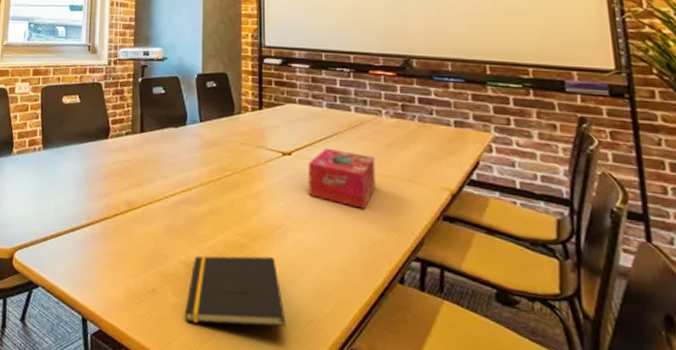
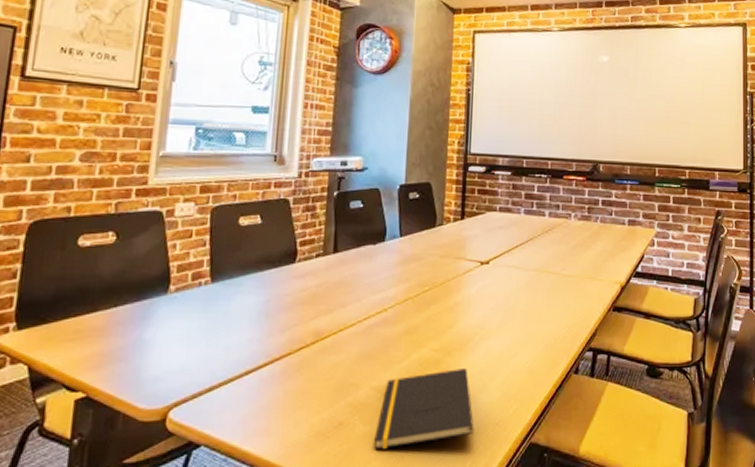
tissue box: present [308,148,376,209] -> none [502,253,563,309]

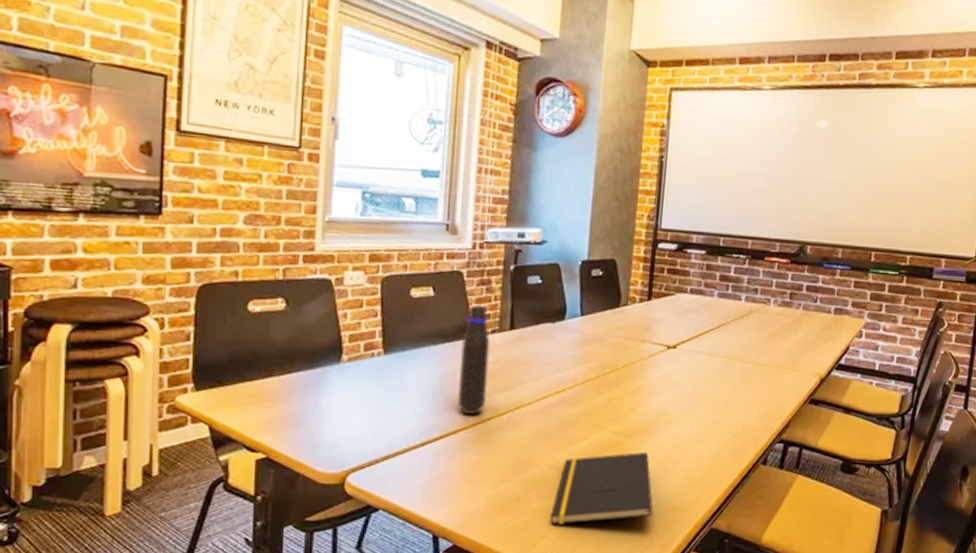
water bottle: none [282,230,315,341] -> present [457,304,490,415]

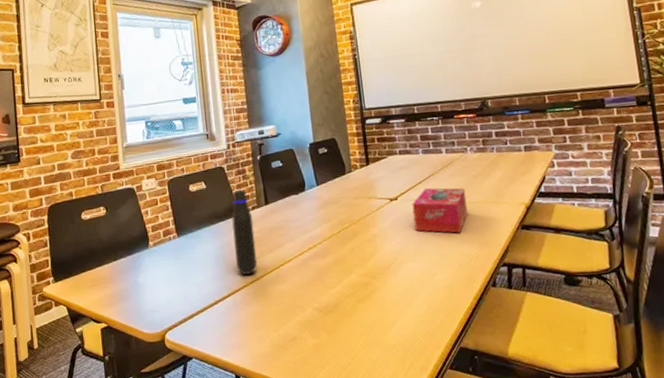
notepad: present [551,451,653,525] -> none [323,287,408,358]
tissue box: none [689,339,757,398] -> present [412,188,468,233]

